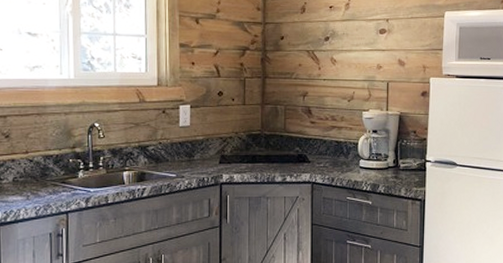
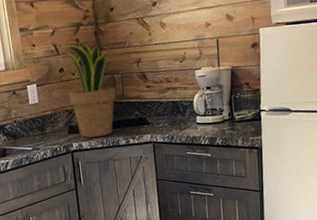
potted plant: none [219,68,281,170] -> present [59,42,116,138]

